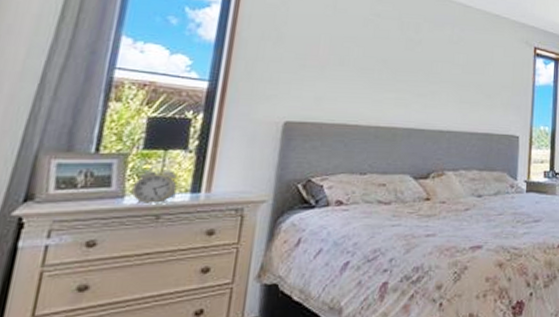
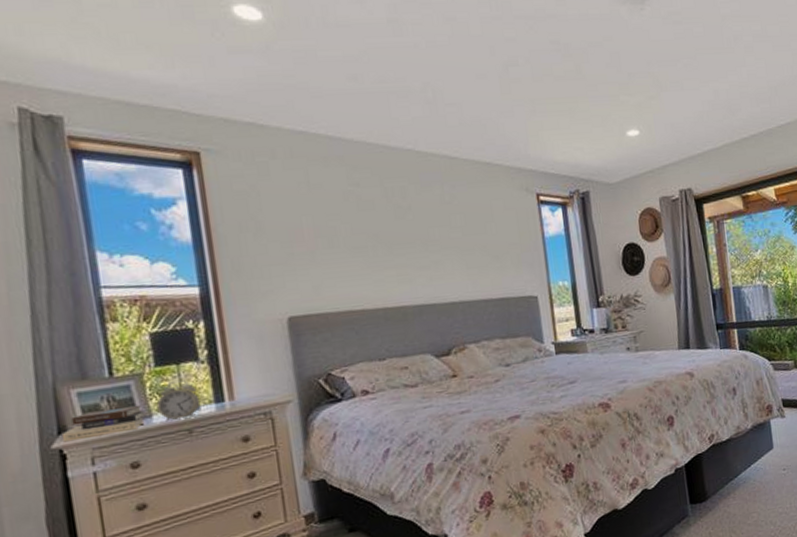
books: none [25,183,119,211] -> present [61,404,146,442]

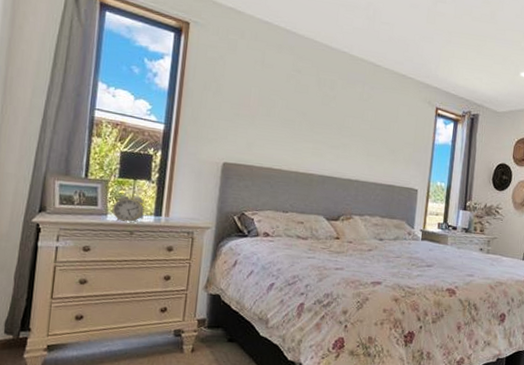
books: present [61,404,146,442] -> none [40,200,103,222]

